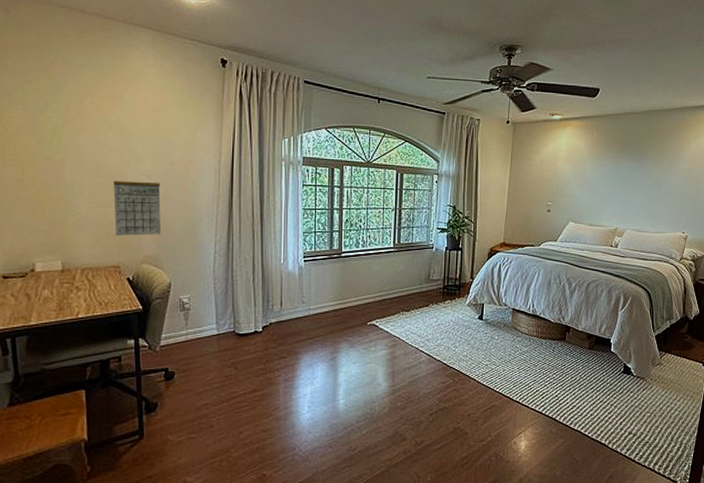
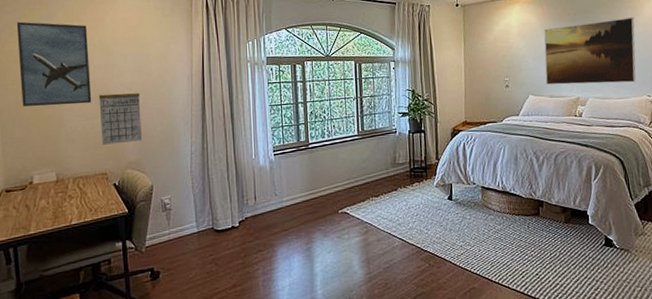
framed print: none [17,89,105,189] -> present [16,21,92,106]
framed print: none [587,152,680,218] -> present [544,16,636,85]

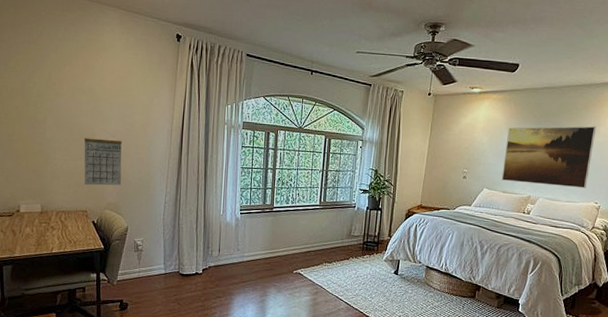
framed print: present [16,21,92,106] -> none [11,59,78,145]

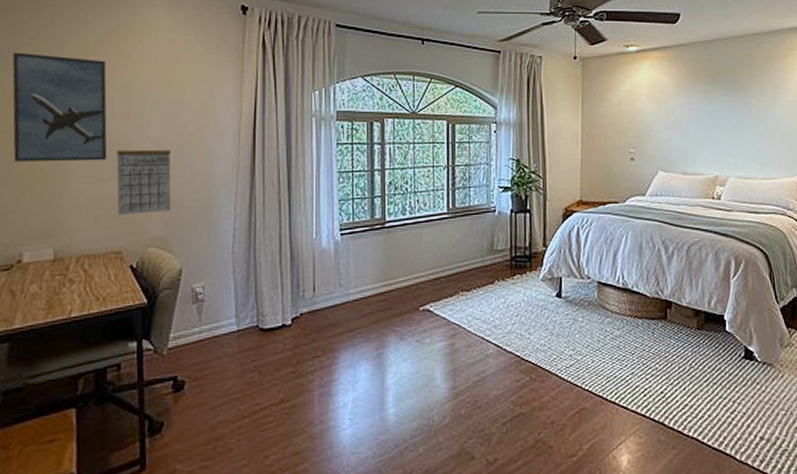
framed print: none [11,59,78,145] -> present [12,52,108,162]
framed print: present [501,126,597,189] -> none [678,81,786,161]

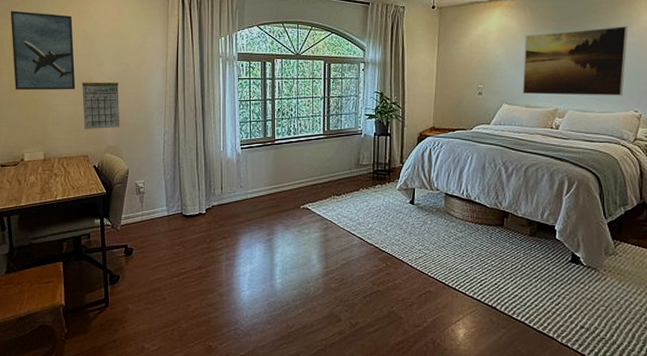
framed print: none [678,81,786,161] -> present [522,25,628,96]

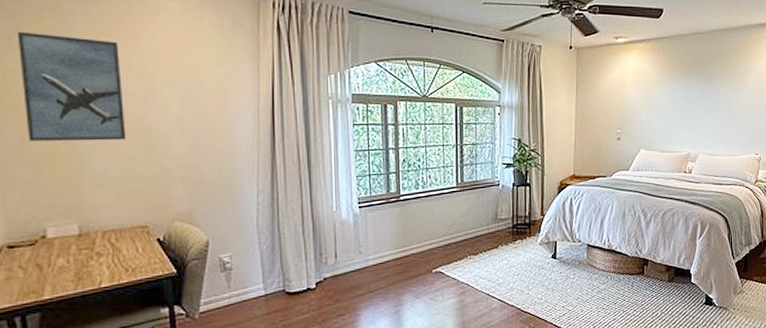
calendar: present [82,82,120,129] -> none [136,129,195,192]
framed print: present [522,25,628,96] -> none [658,71,748,140]

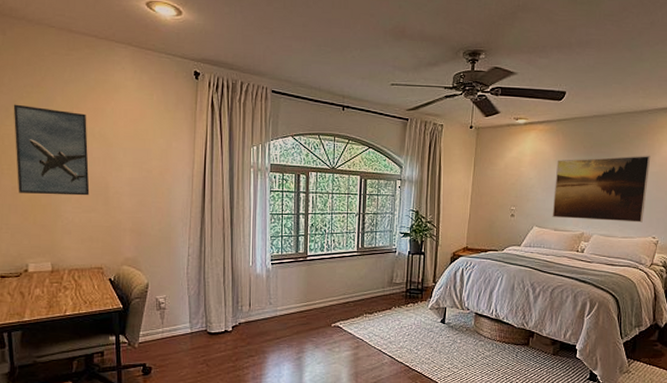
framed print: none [658,71,748,140] -> present [552,155,651,223]

